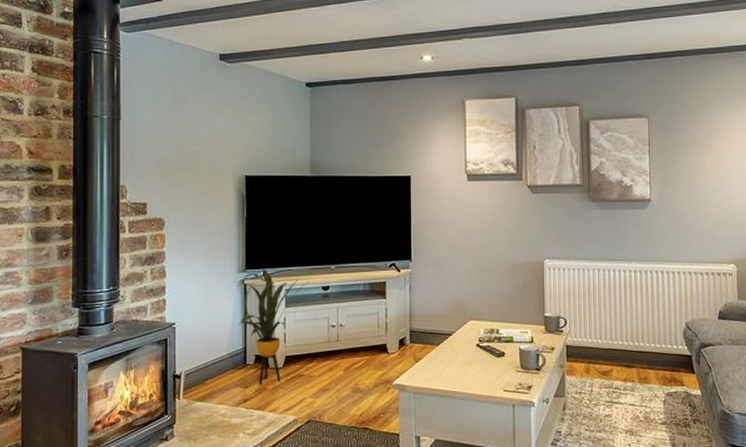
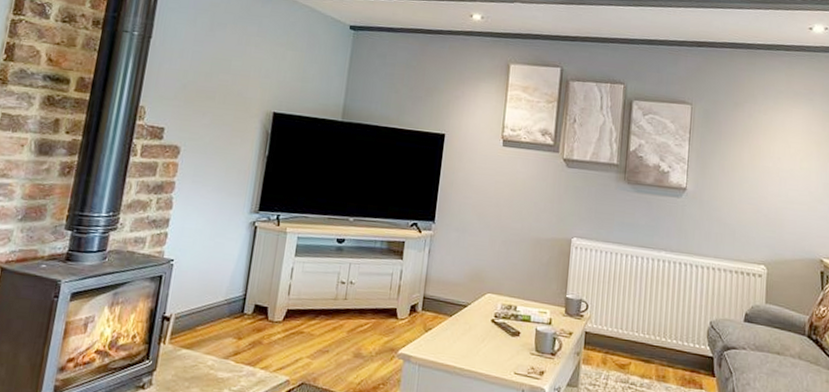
house plant: present [239,268,311,386] -> none [242,211,326,339]

